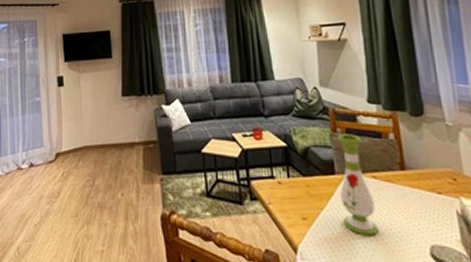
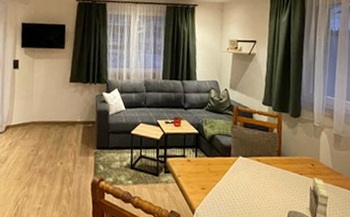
vase: present [337,133,379,236] -> none [231,126,256,203]

